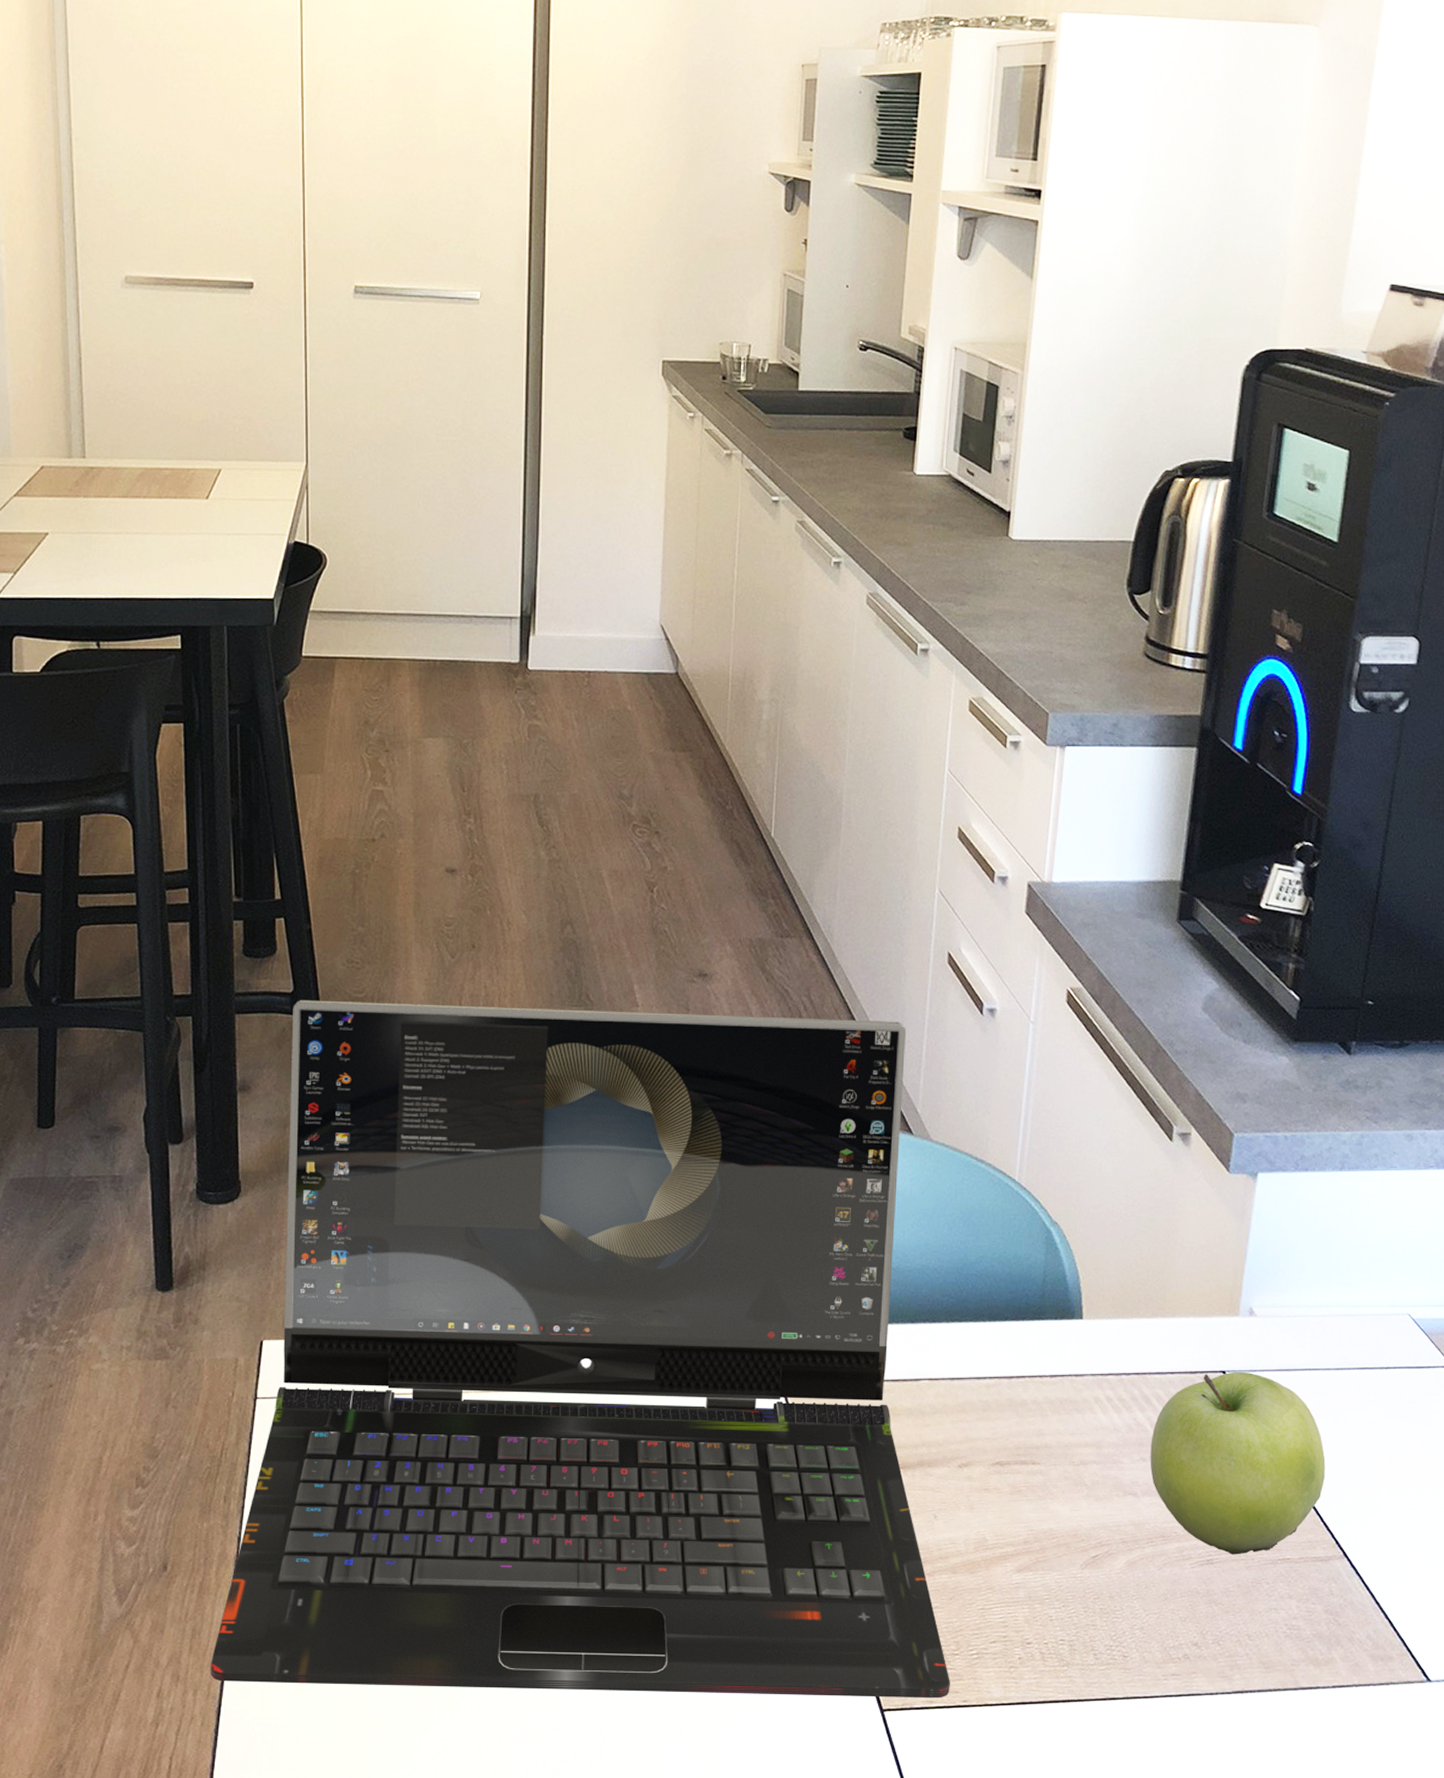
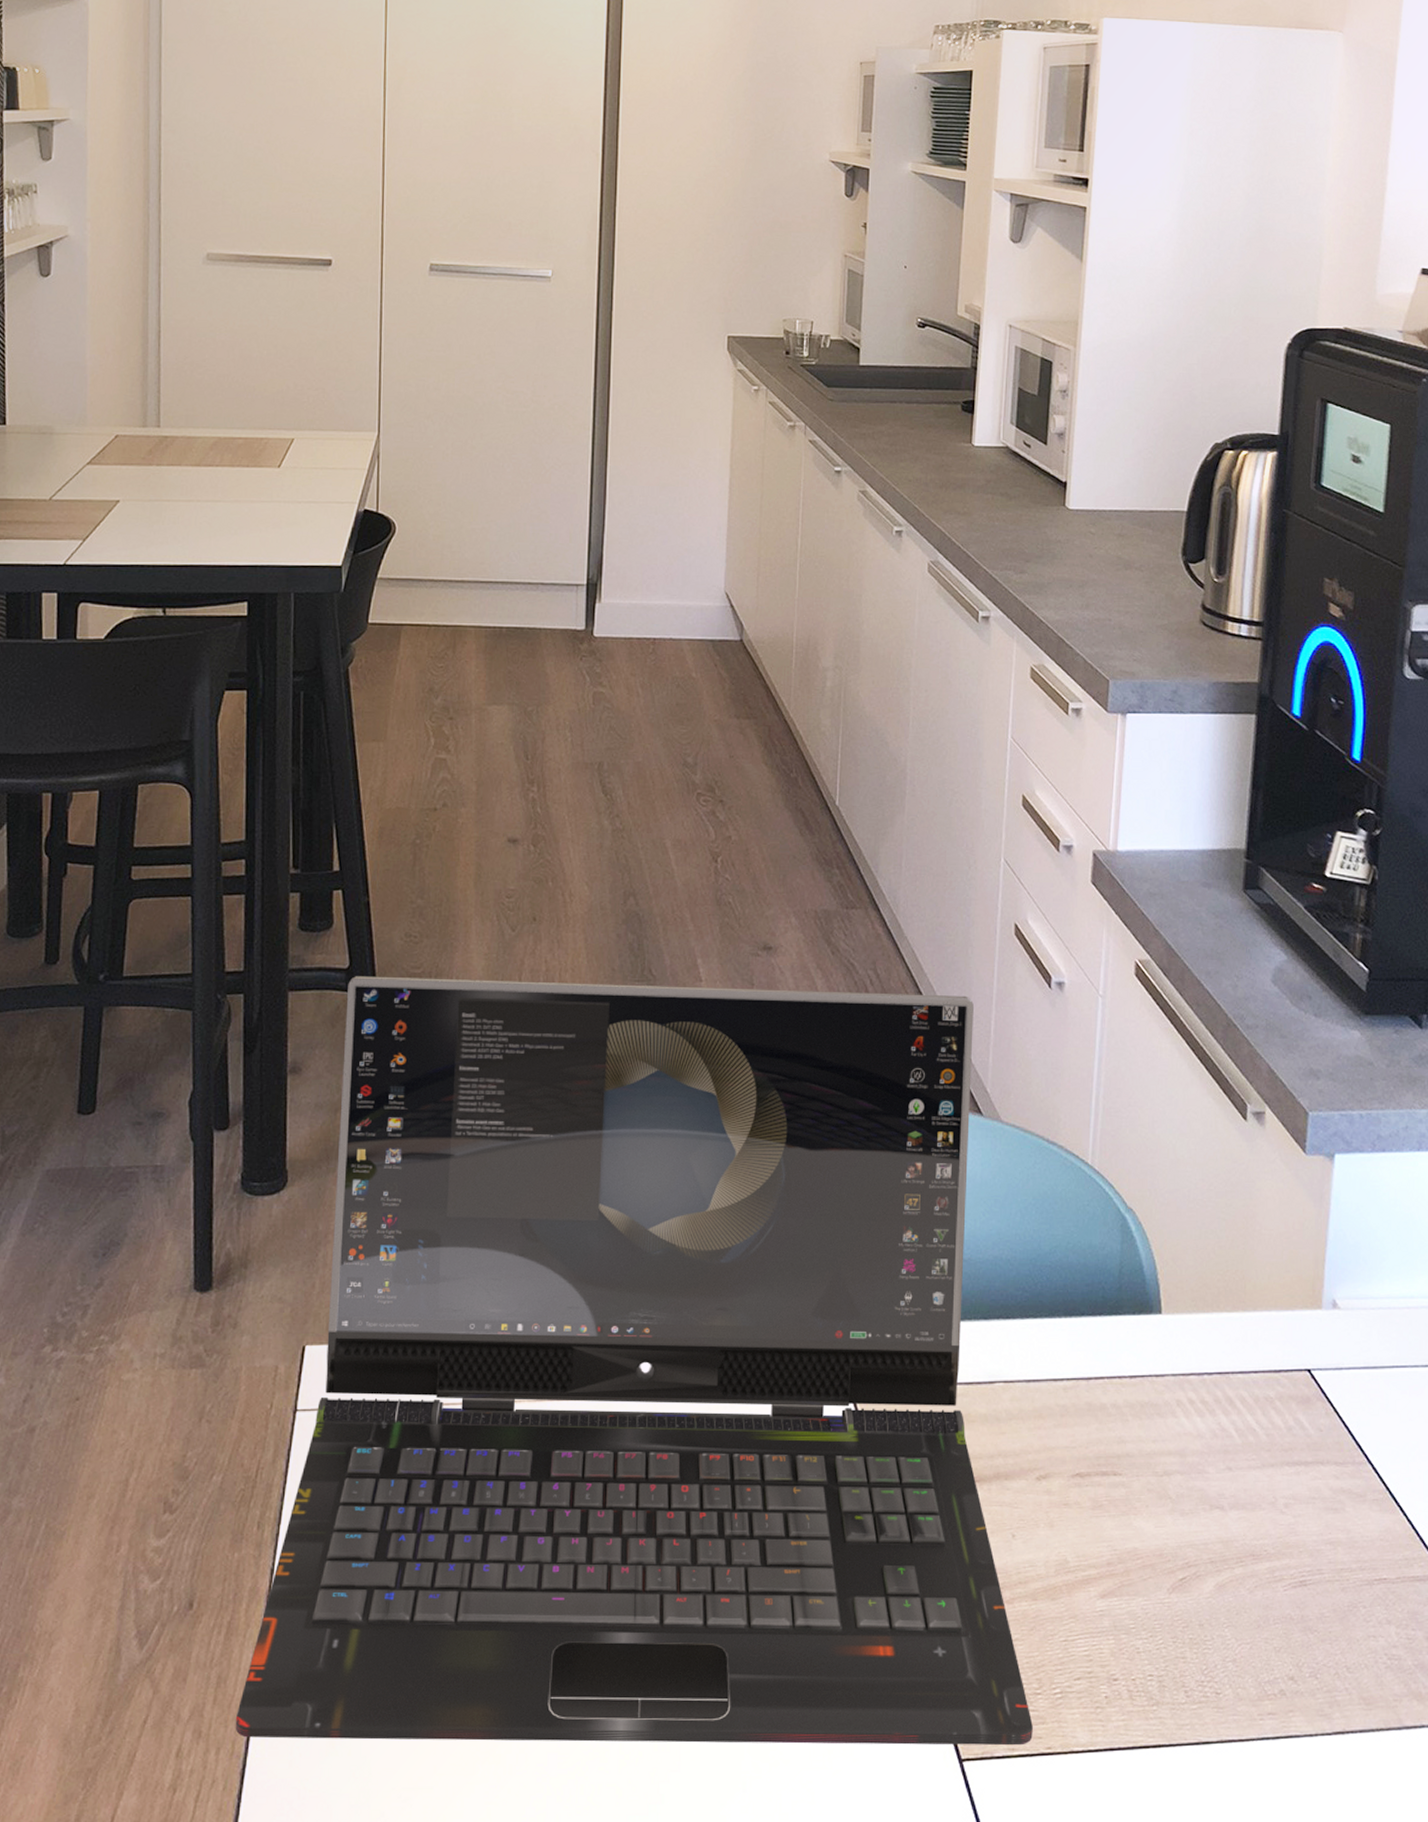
fruit: present [1150,1371,1326,1555] -> none [1236,1369,1418,1575]

